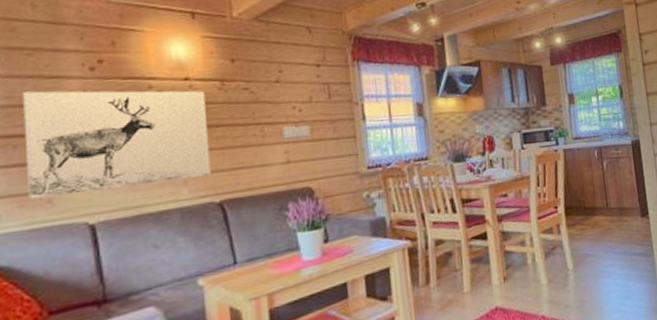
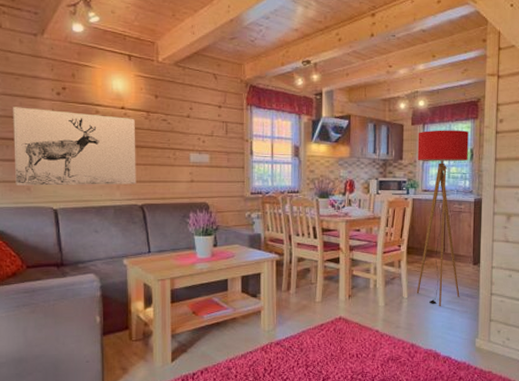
floor lamp: none [559,66,632,274] -> present [416,130,469,307]

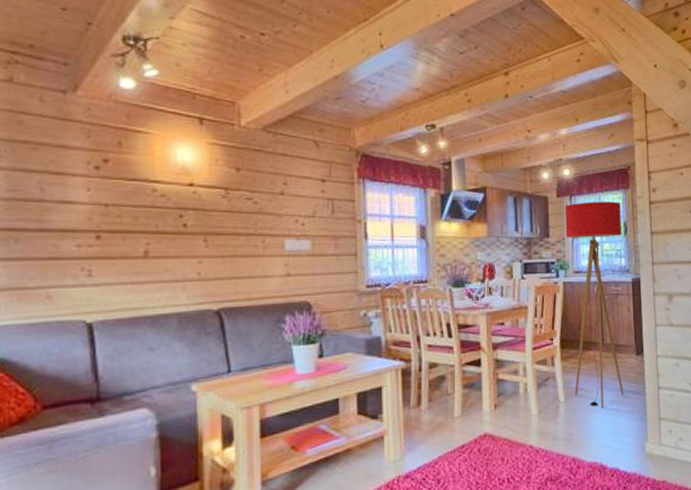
wall art: present [13,107,136,186] -> none [26,186,210,293]

